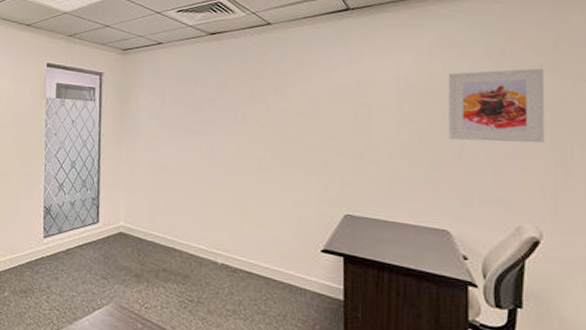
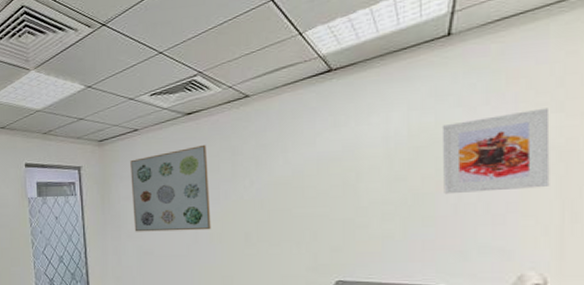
wall art: none [150,65,228,151] -> present [130,144,211,232]

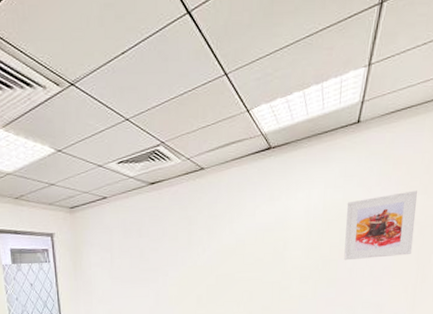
wall art: present [130,144,211,232] -> none [100,214,170,297]

